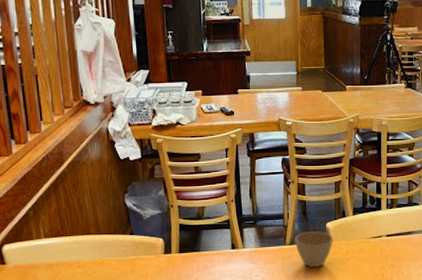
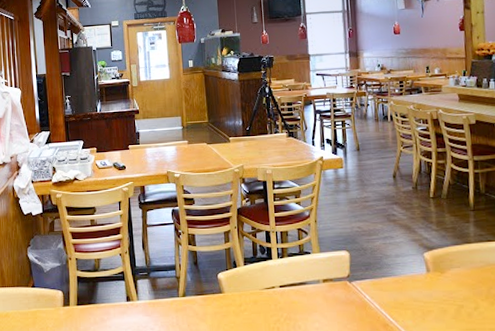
cup: present [295,231,333,268] -> none [188,282,226,321]

